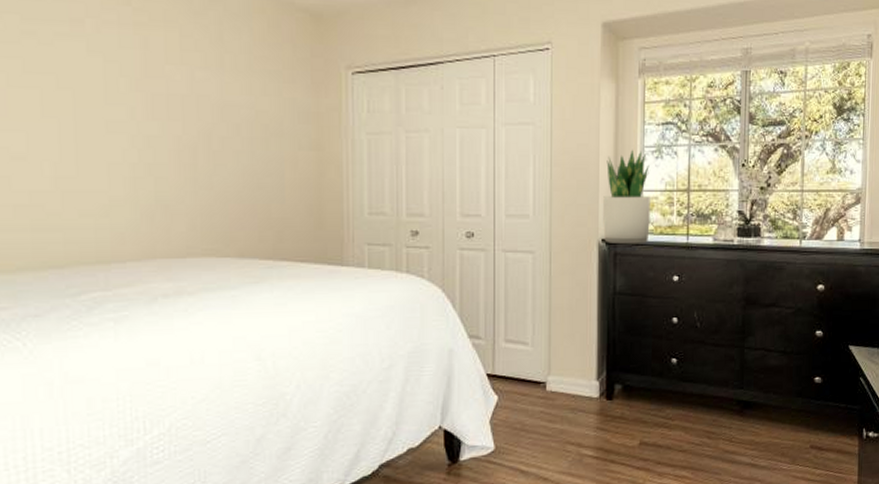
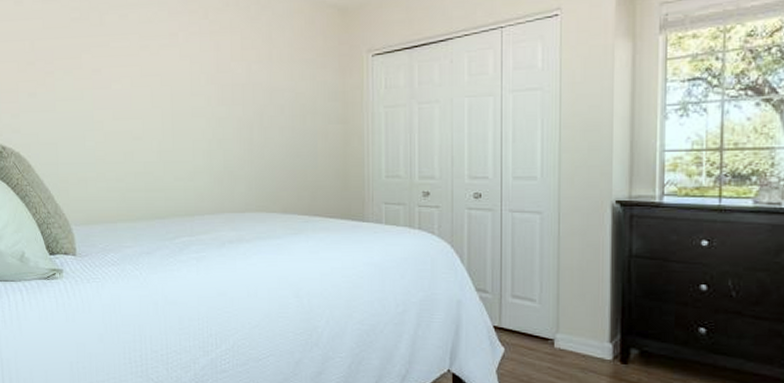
planter: present [603,149,650,245] -> none [617,108,673,206]

